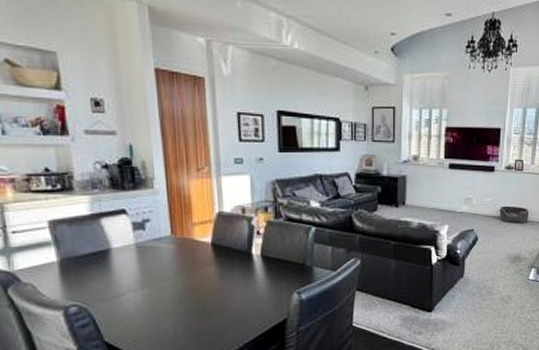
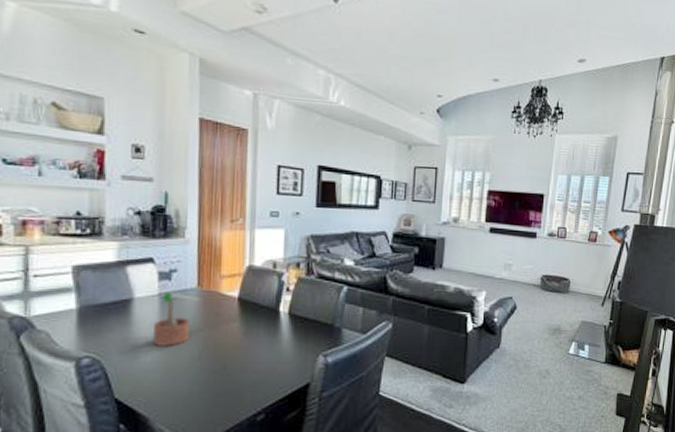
potted plant: none [129,239,168,292] -> present [152,290,190,346]

